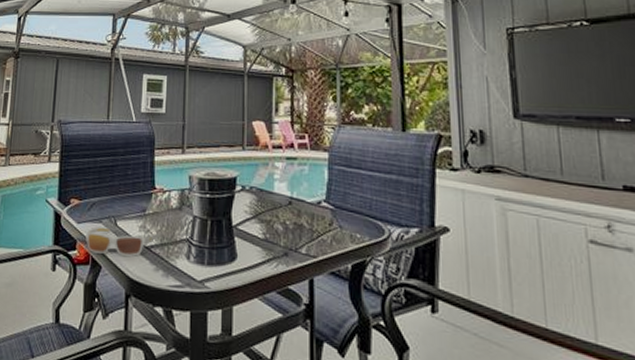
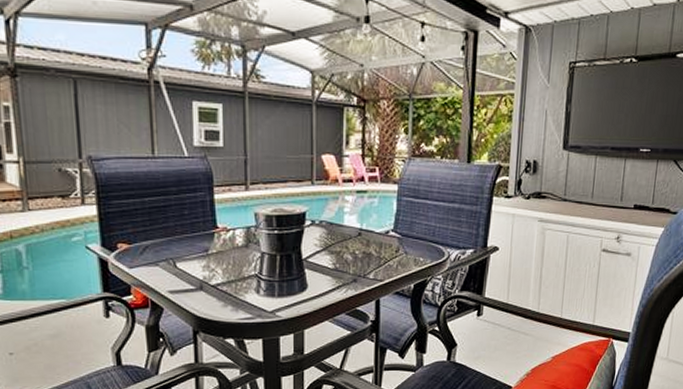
sunglasses: present [85,226,163,256] -> none [141,269,230,296]

